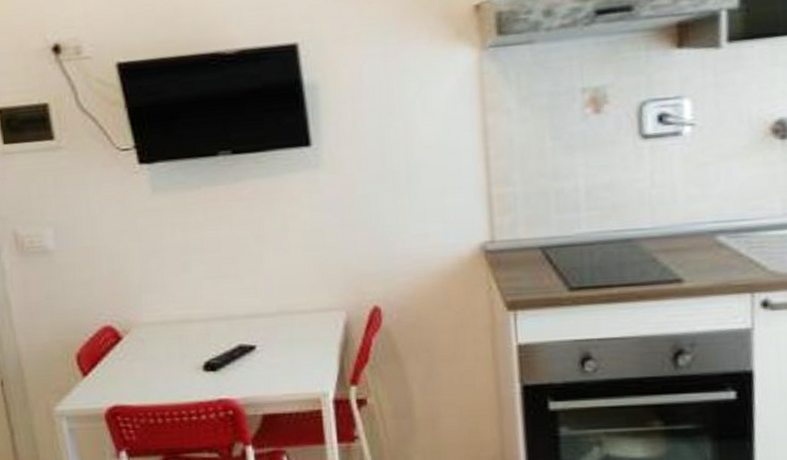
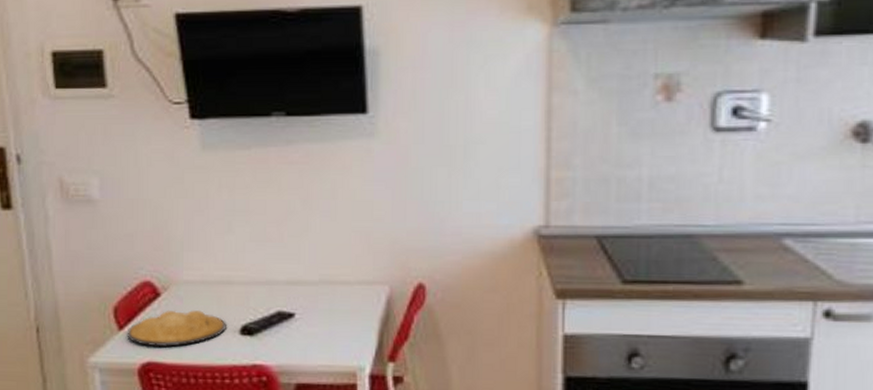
plate: none [91,349,191,391] -> present [127,309,228,347]

